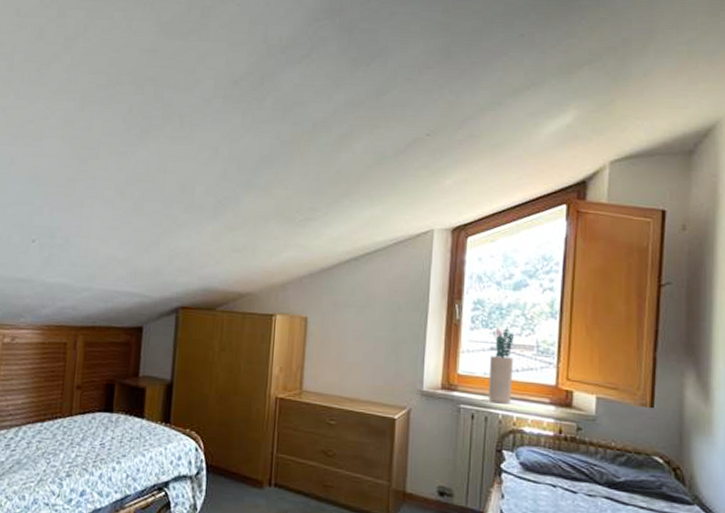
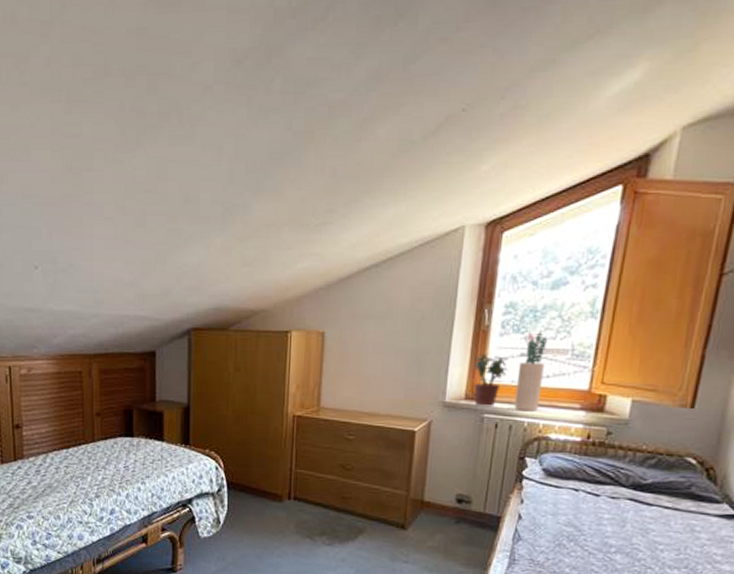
potted plant: none [448,345,480,398] -> present [473,353,508,407]

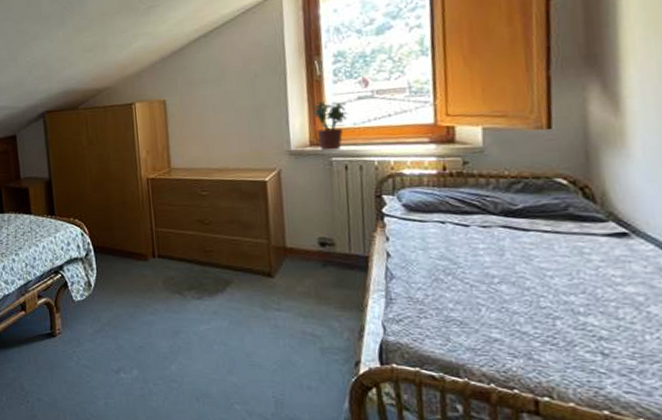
vase: present [514,329,549,412] -> none [358,72,386,151]

